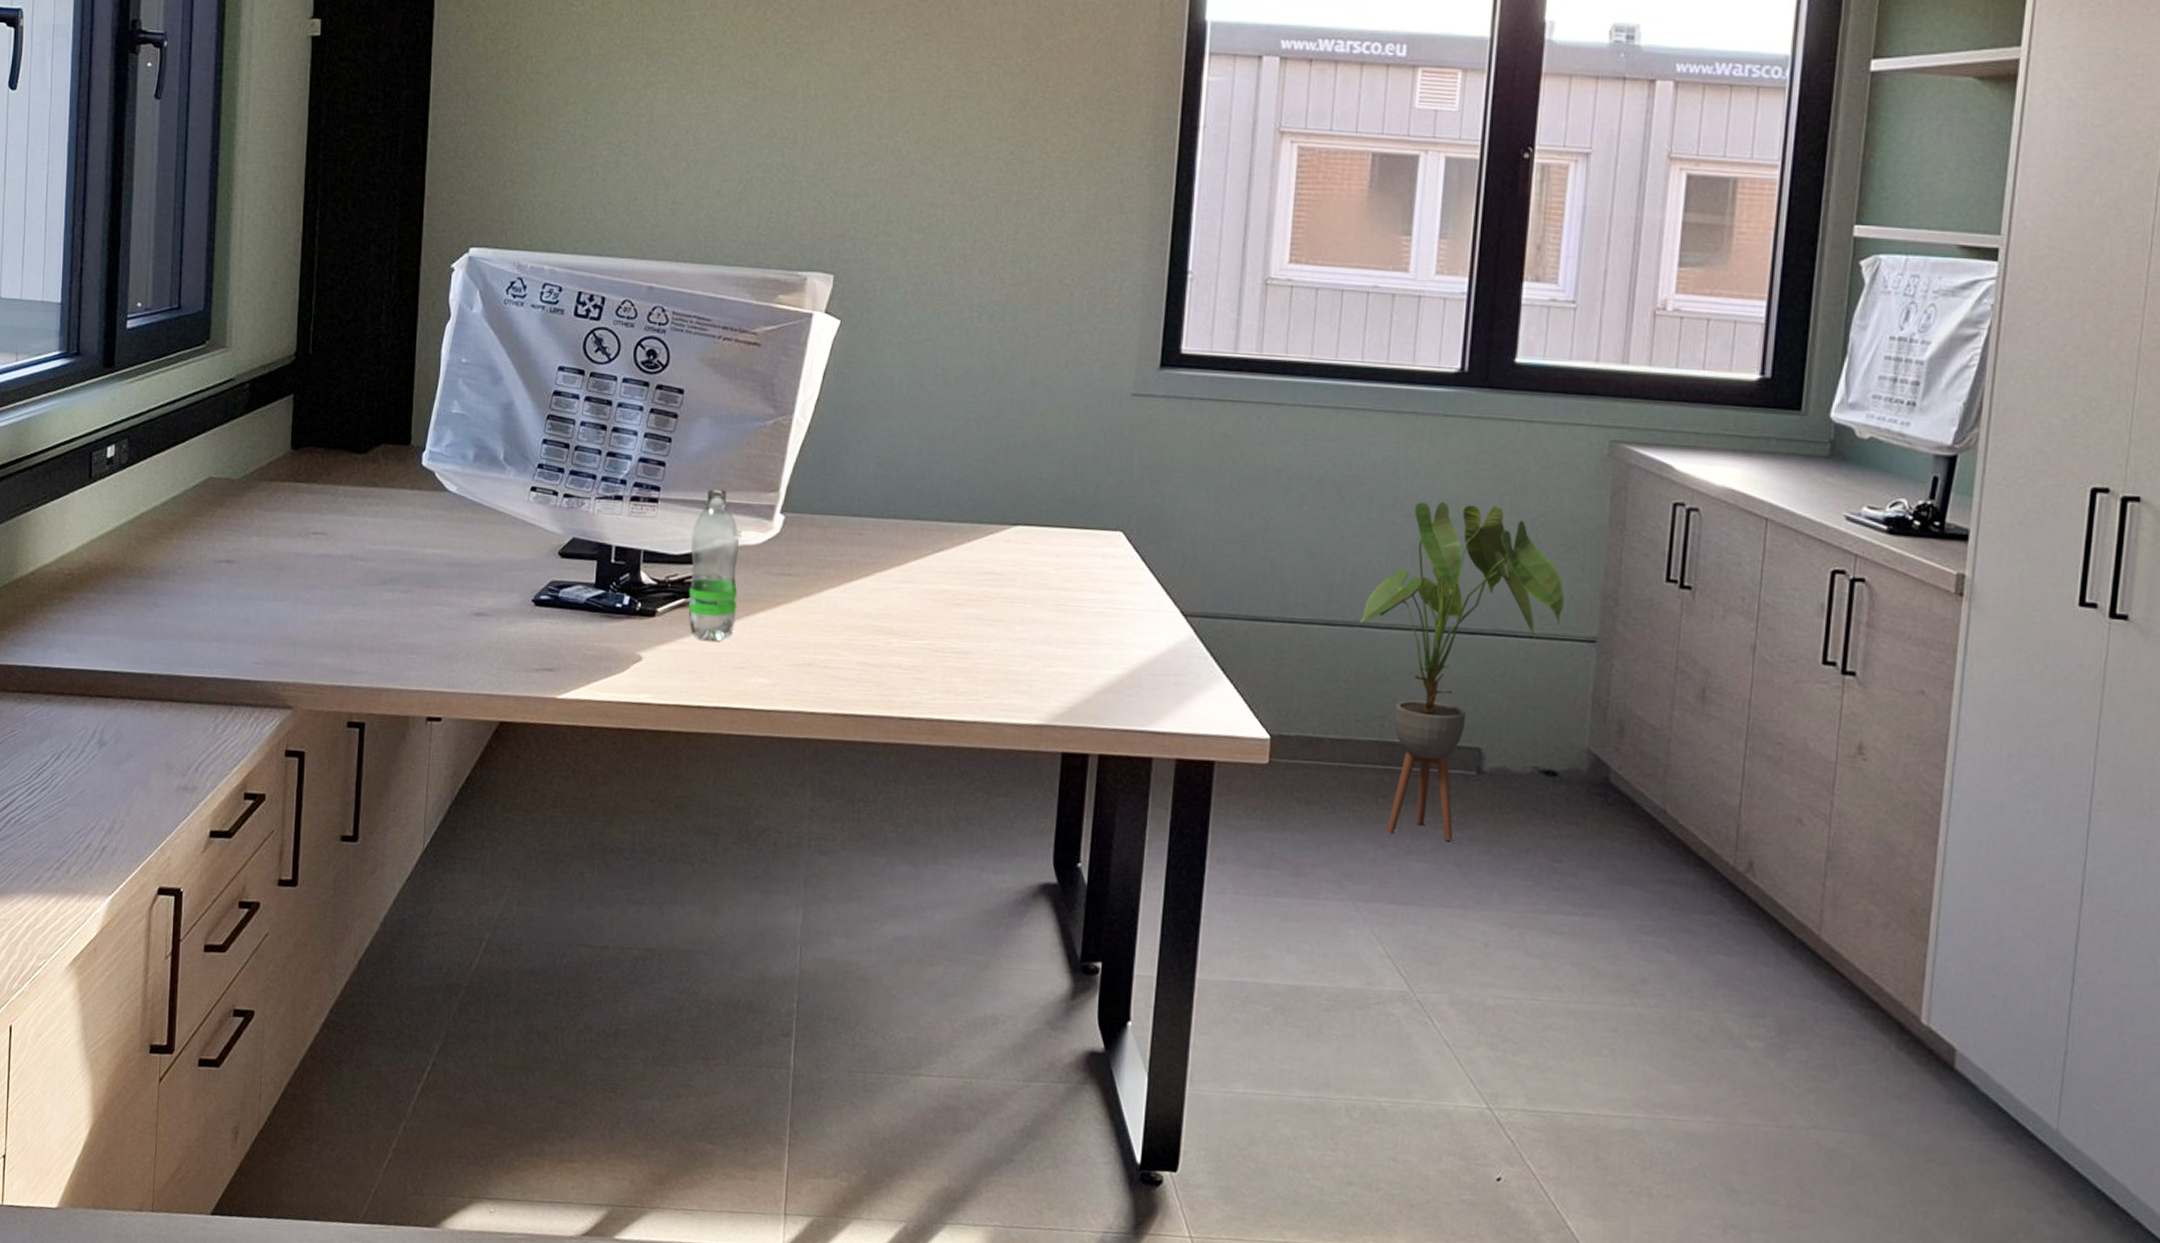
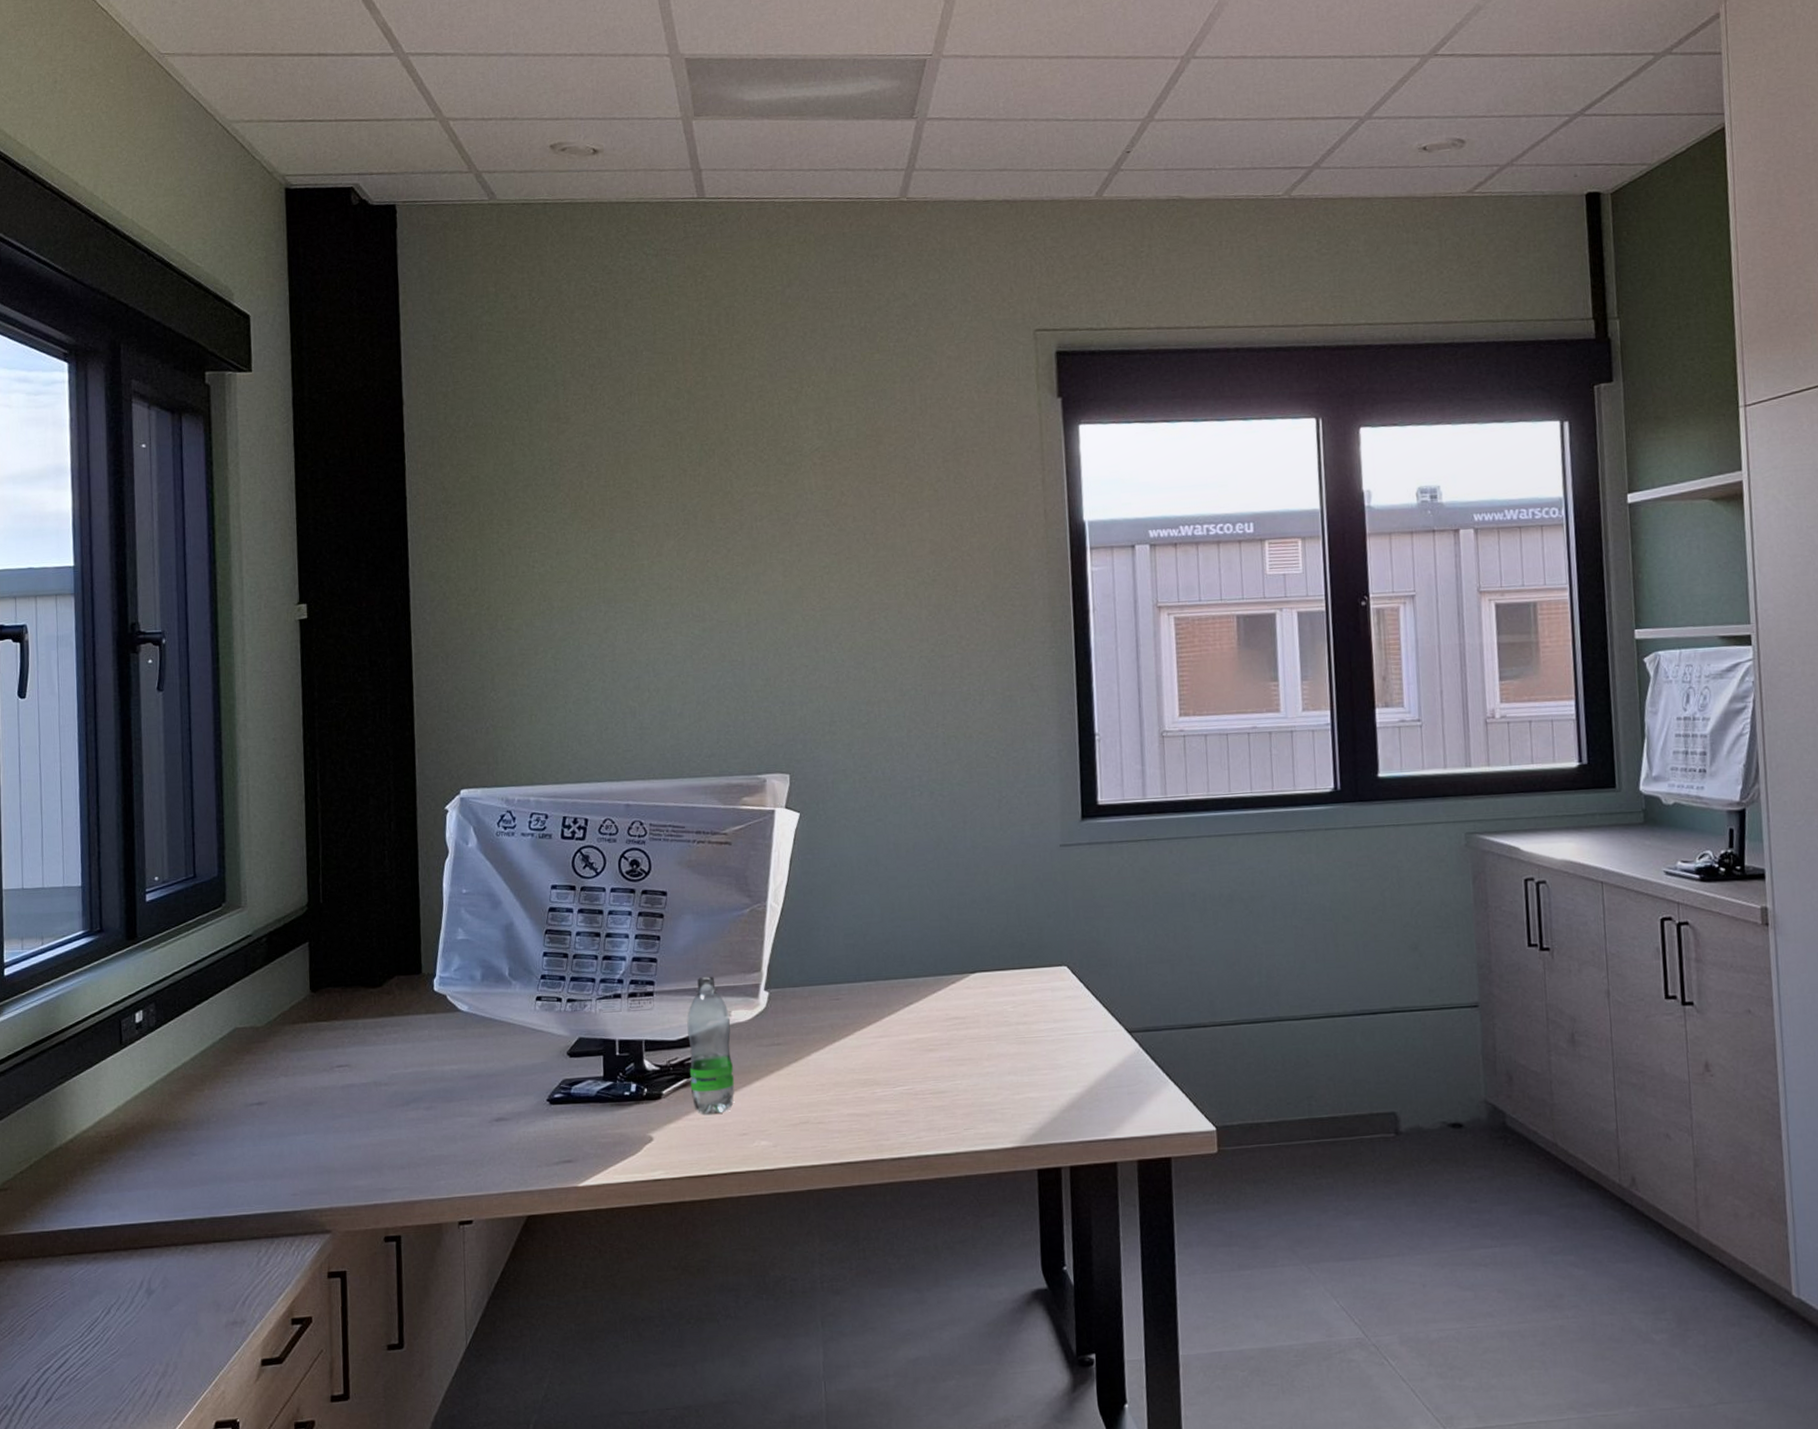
house plant: present [1358,502,1565,841] -> none [1278,901,1448,1199]

